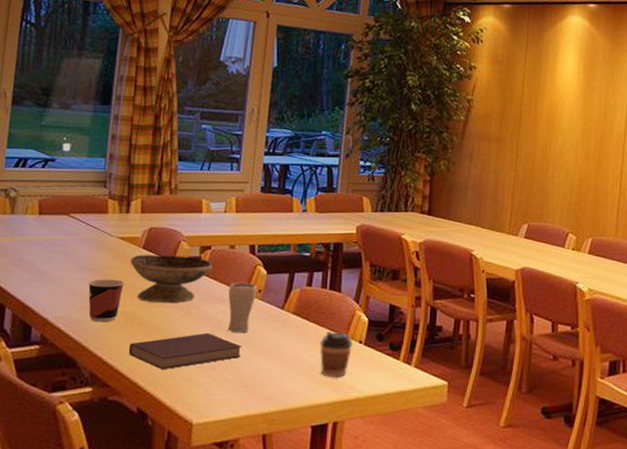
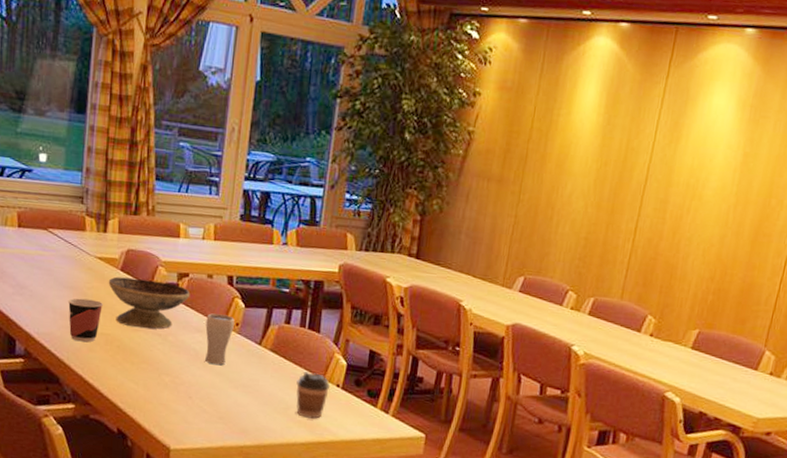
notebook: present [128,332,242,370] -> none [108,361,219,395]

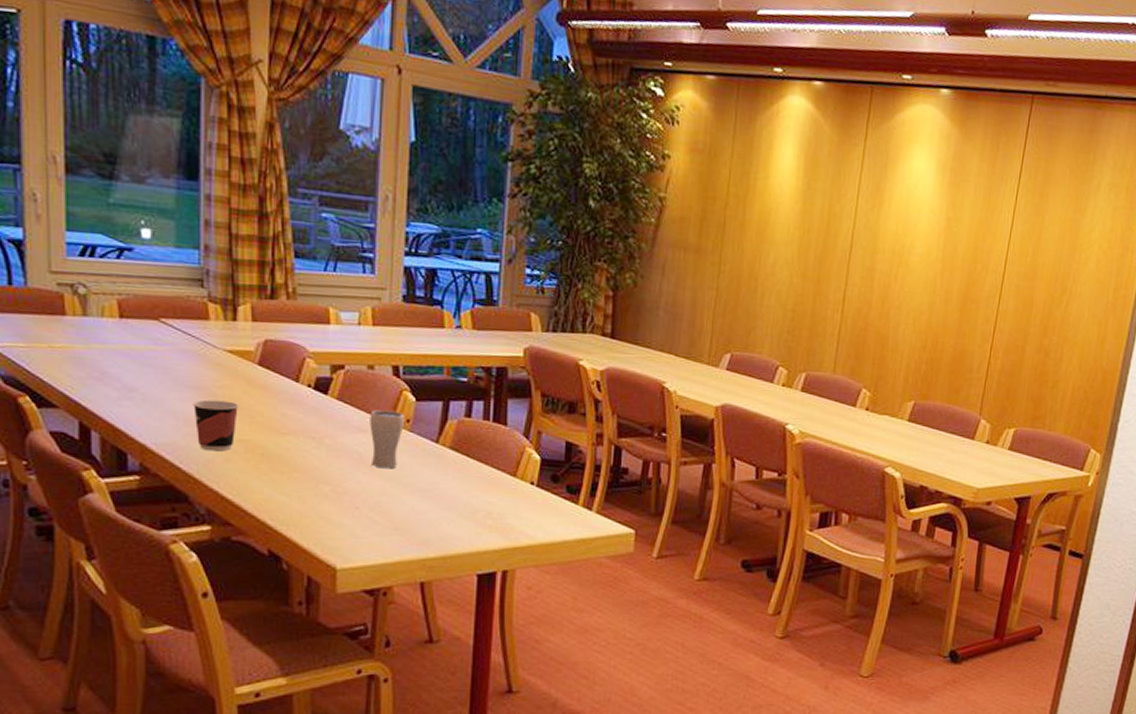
decorative bowl: present [108,276,191,329] -> none [243,372,348,432]
coffee cup: present [296,372,330,419] -> none [484,470,523,522]

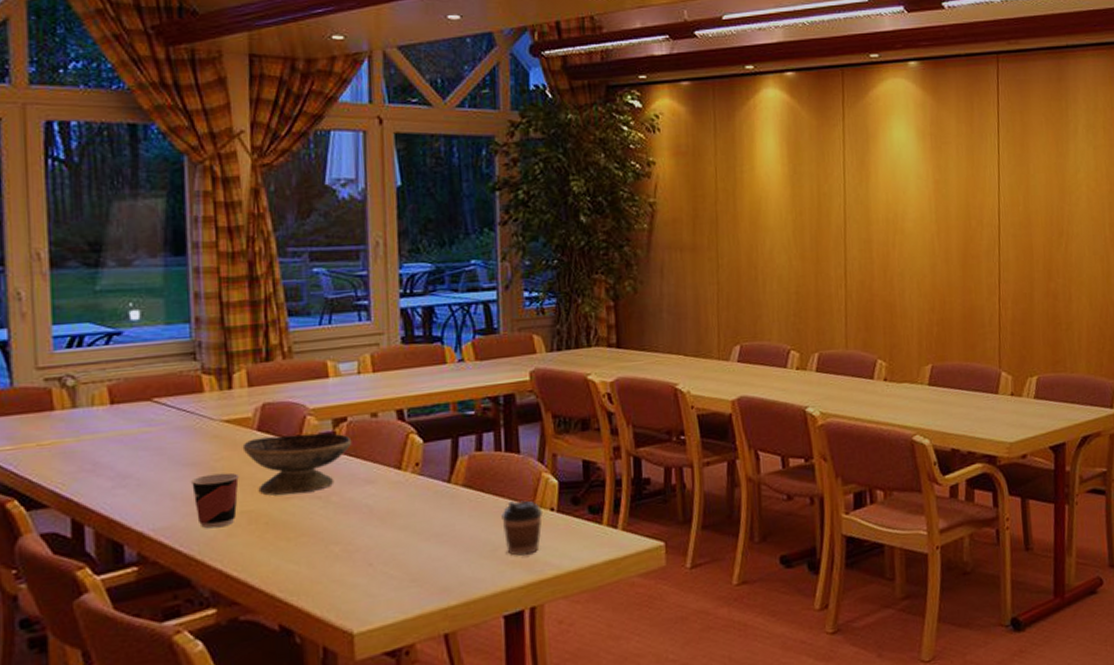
decorative bowl: none [243,372,348,432] -> present [242,433,352,496]
drinking glass: present [370,410,404,469] -> none [377,456,413,519]
coffee cup: none [484,470,523,522] -> present [501,500,542,556]

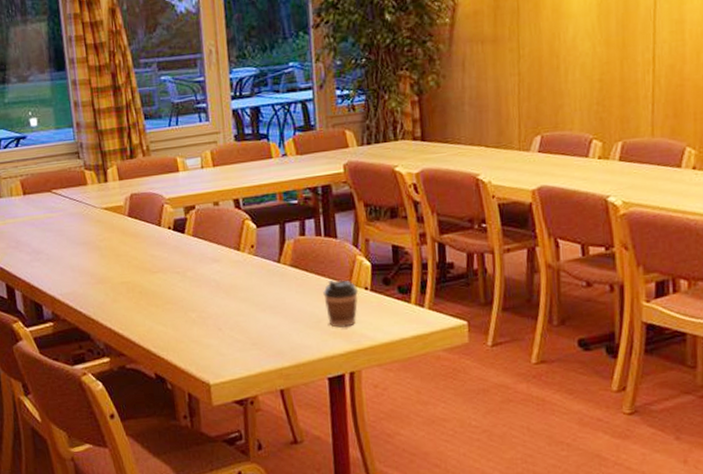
cup: present [191,472,239,529] -> none [84,250,118,295]
decorative bowl: present [242,433,352,496] -> none [118,219,200,270]

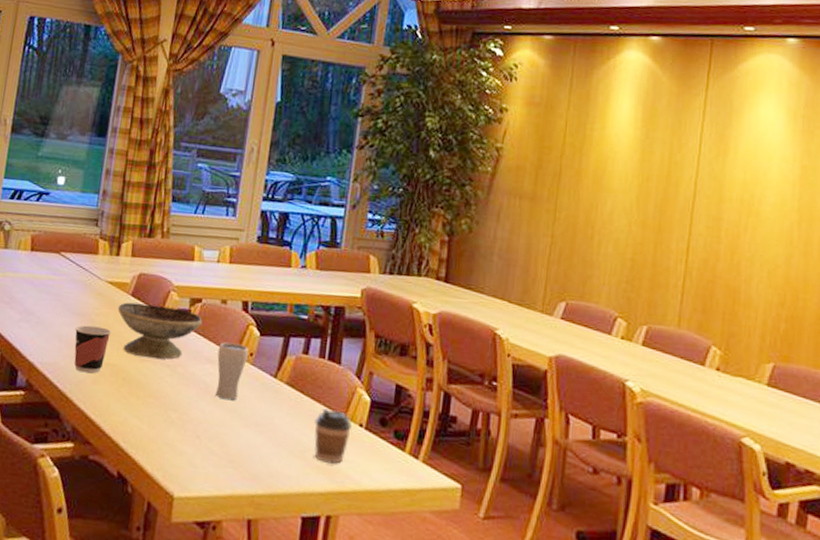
cup: none [84,250,118,295] -> present [74,325,111,374]
decorative bowl: none [118,219,200,270] -> present [117,302,203,359]
drinking glass: none [220,239,250,292] -> present [215,342,249,400]

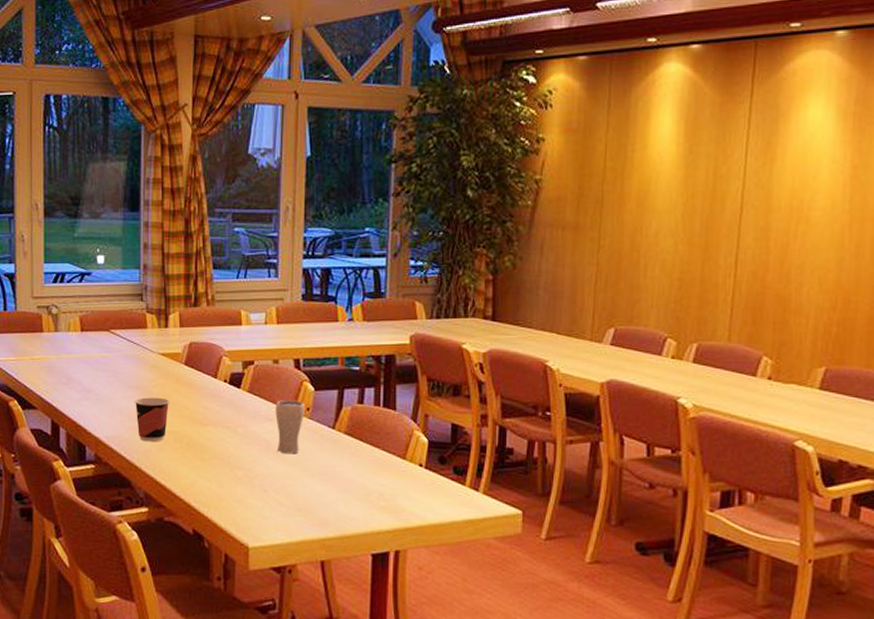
decorative bowl: present [117,302,203,359] -> none [173,371,257,423]
coffee cup: present [314,409,352,464] -> none [376,453,412,503]

